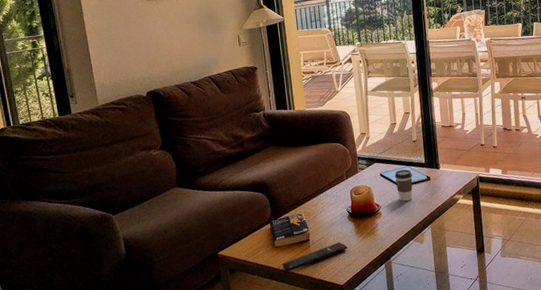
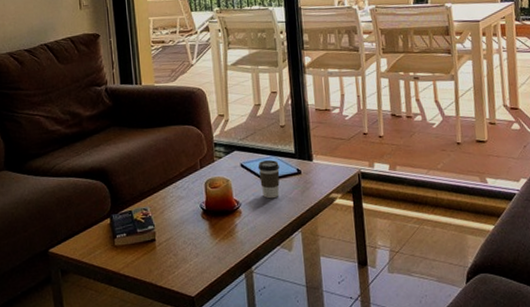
remote control: present [282,242,348,272] -> none [122,244,201,277]

